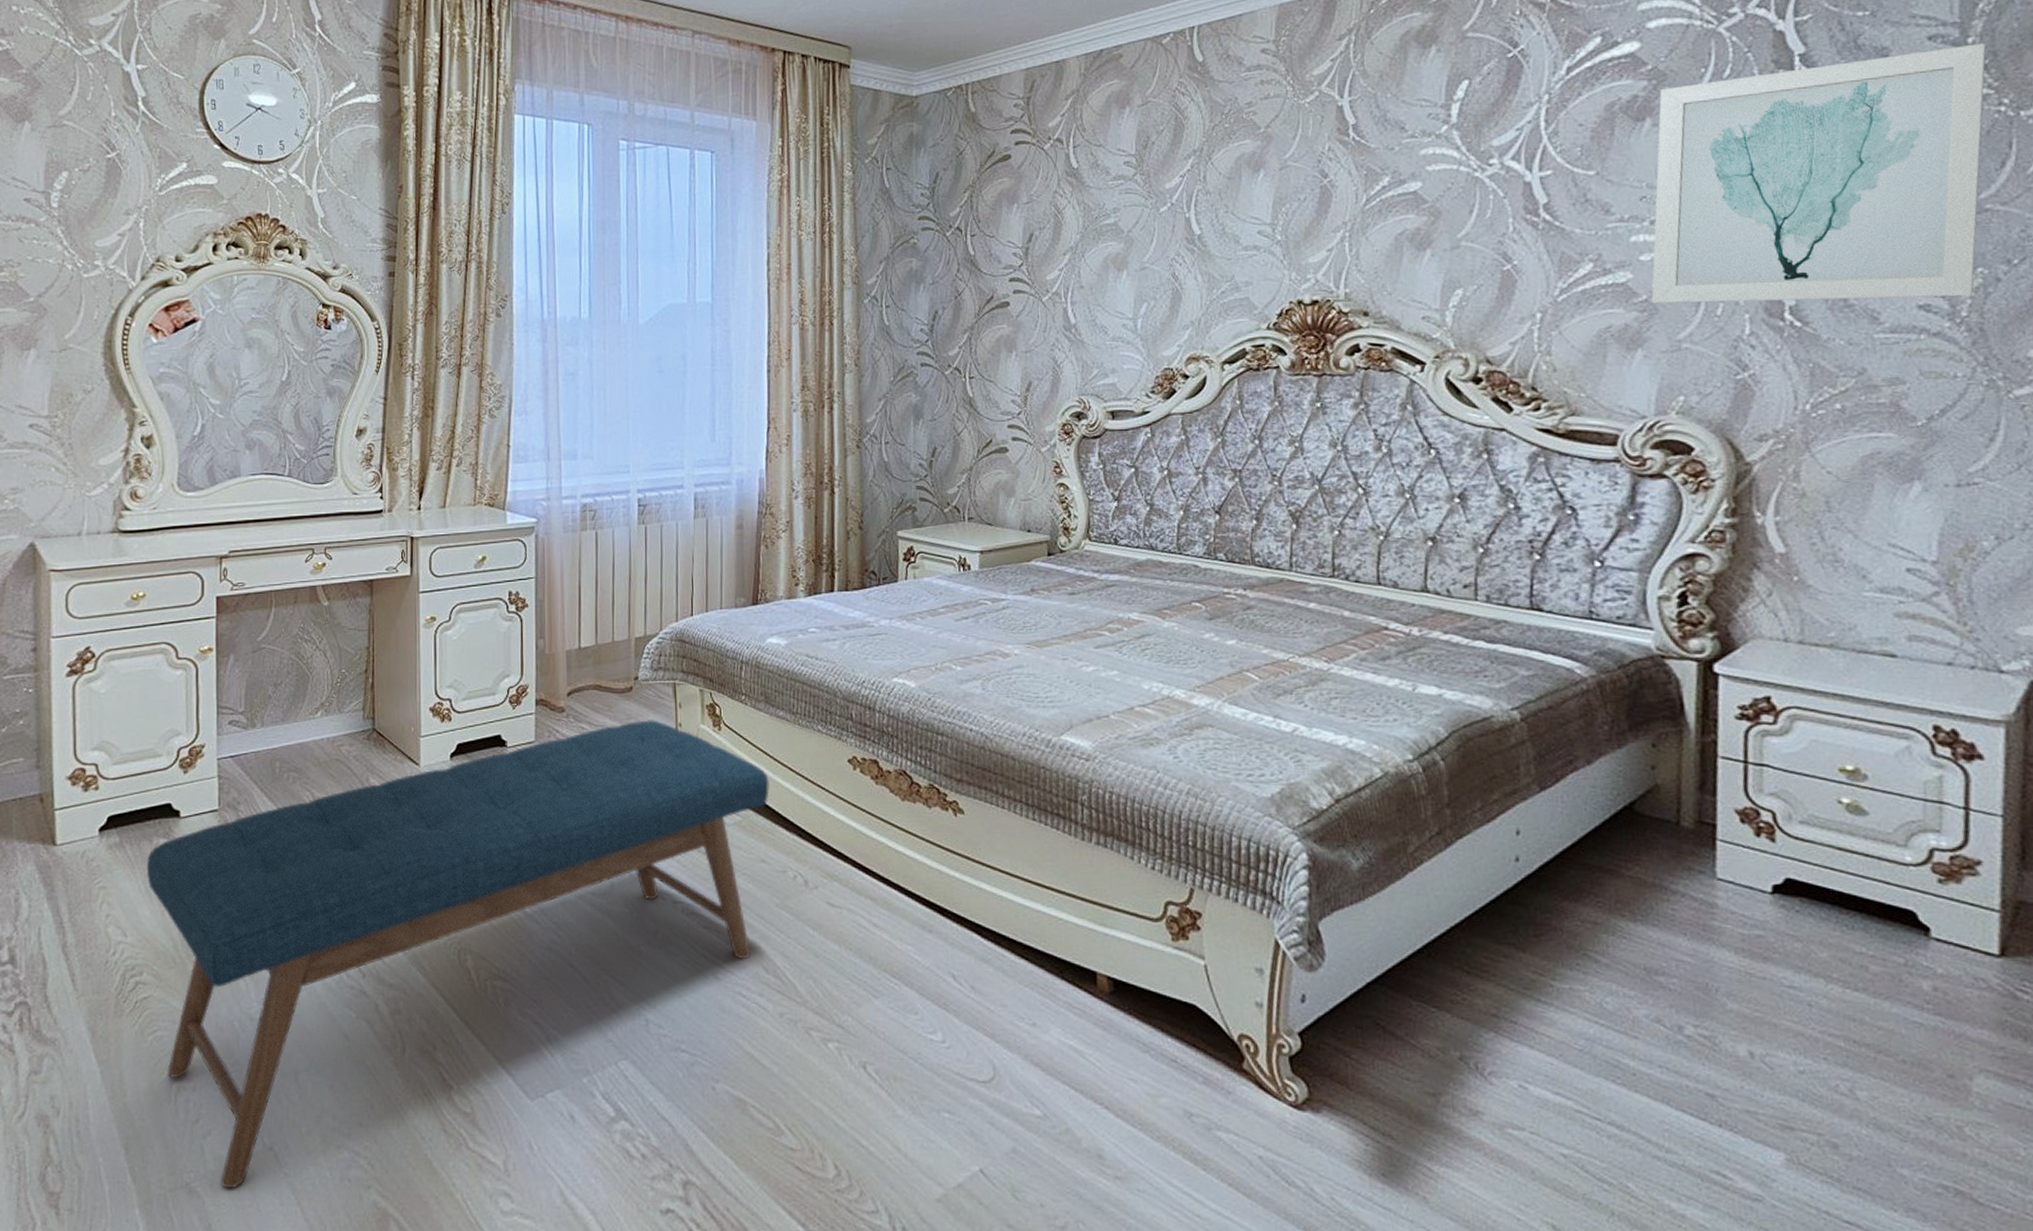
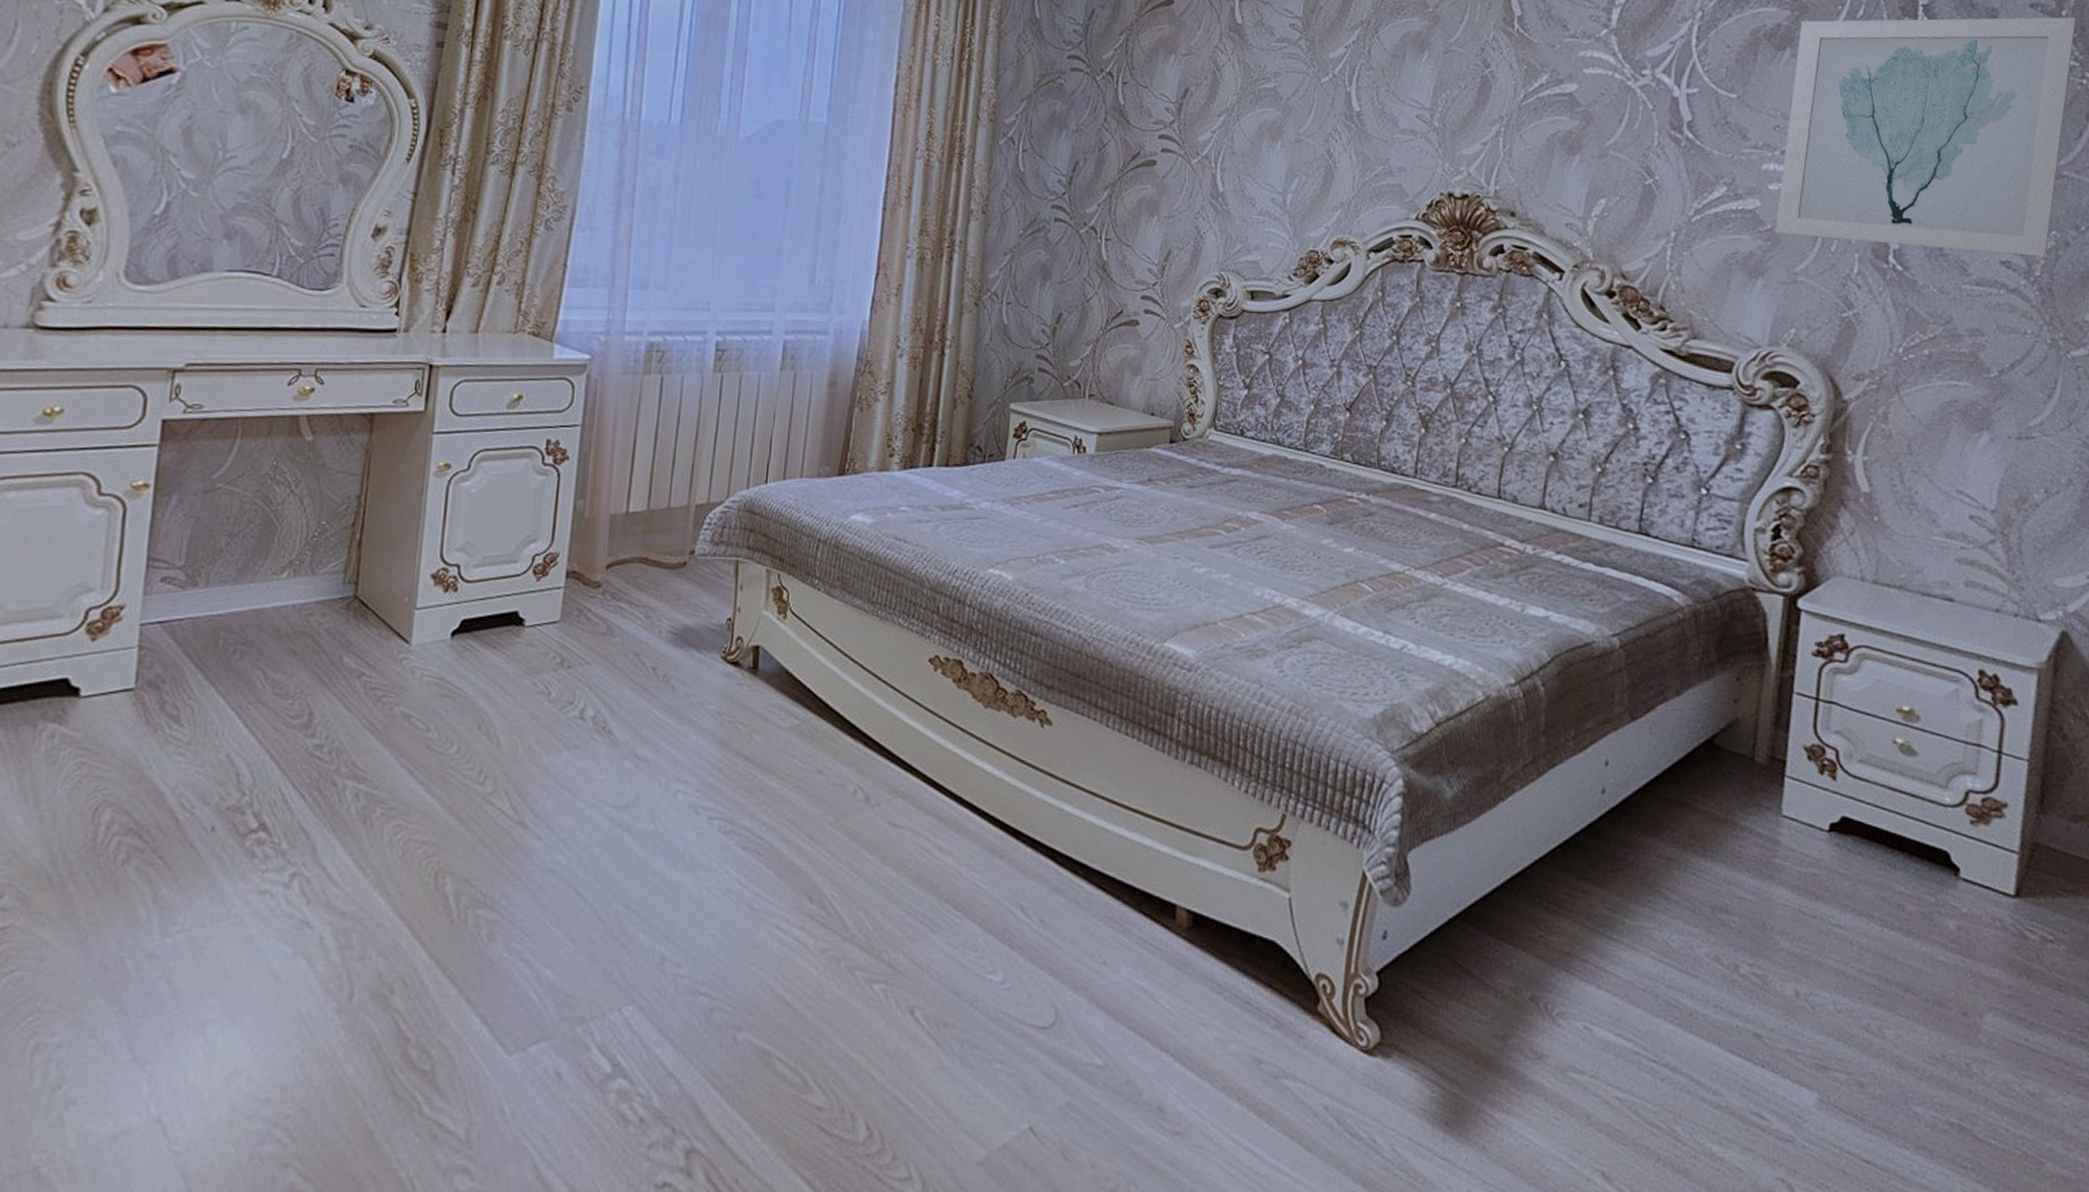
bench: present [147,720,769,1189] -> none [21,602,837,1173]

